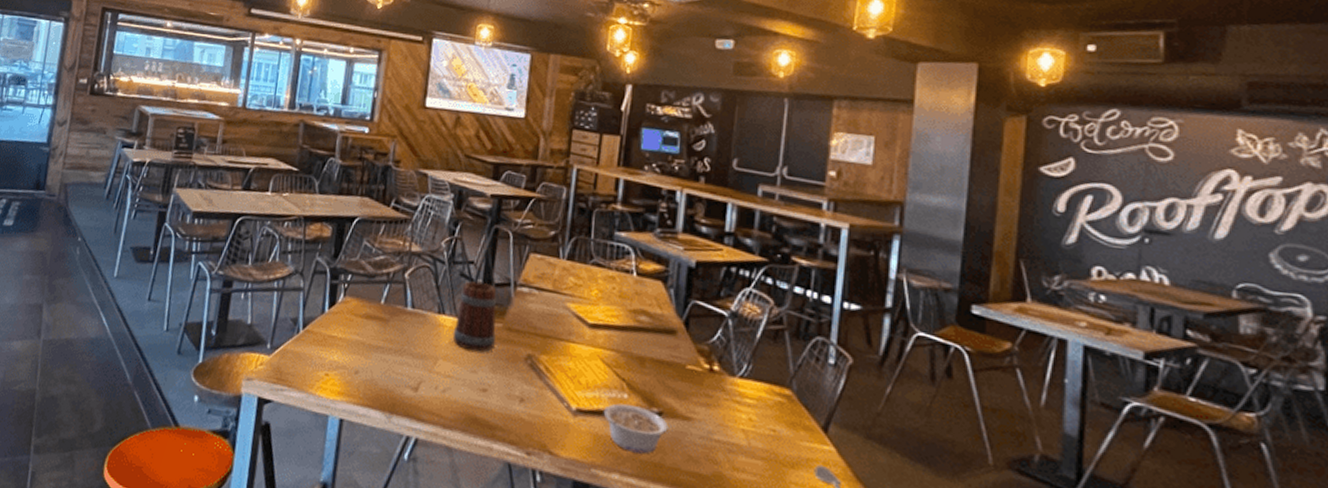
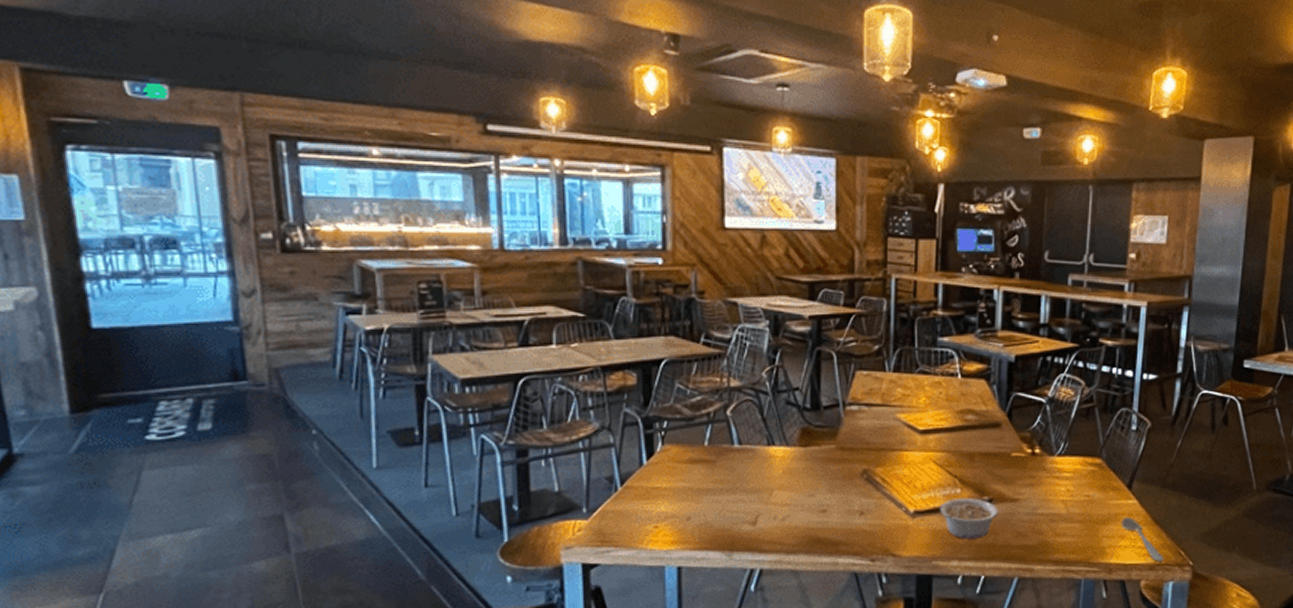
beer mug: present [452,279,497,352] -> none [785,405,831,476]

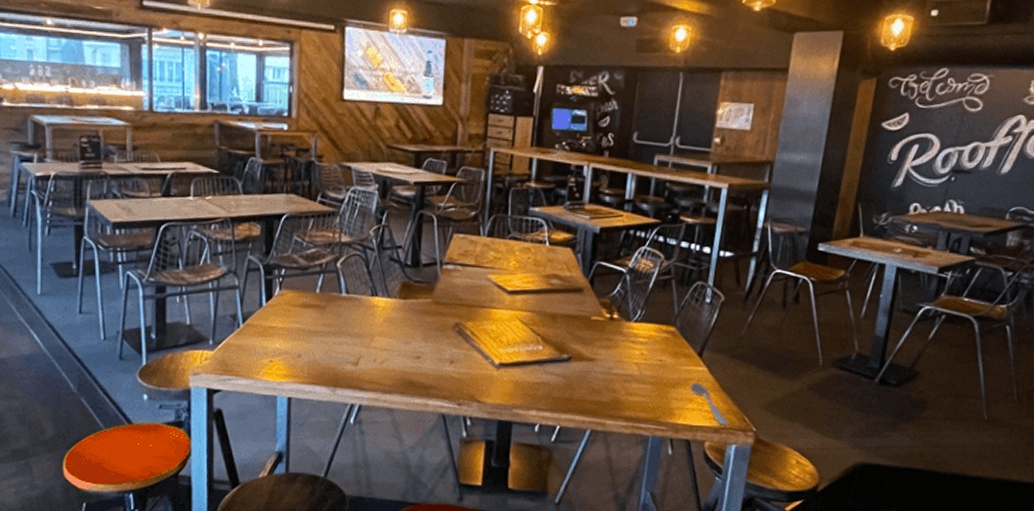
legume: present [939,498,999,539] -> none [522,355,576,392]

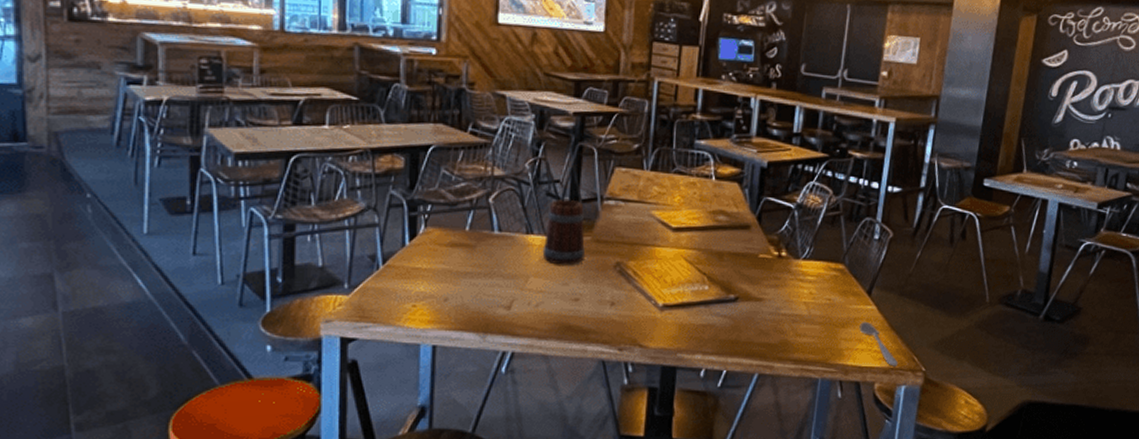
beer mug: none [386,262,426,326] -> present [542,197,586,265]

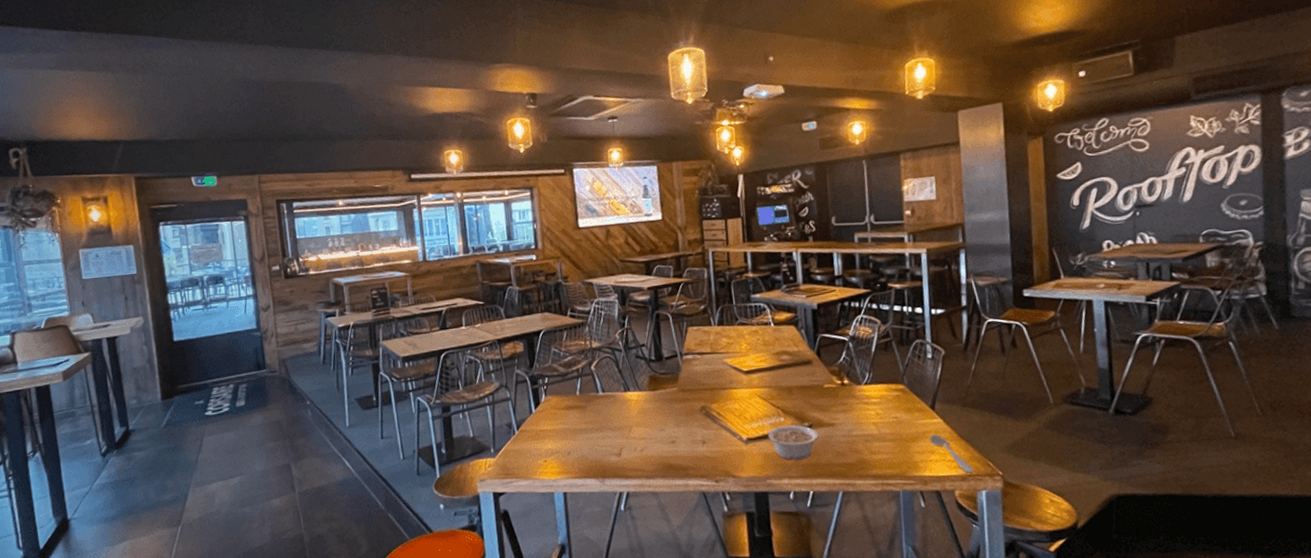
beer mug: present [542,197,586,265] -> none [639,357,675,415]
legume: none [687,295,743,335] -> present [767,425,819,460]

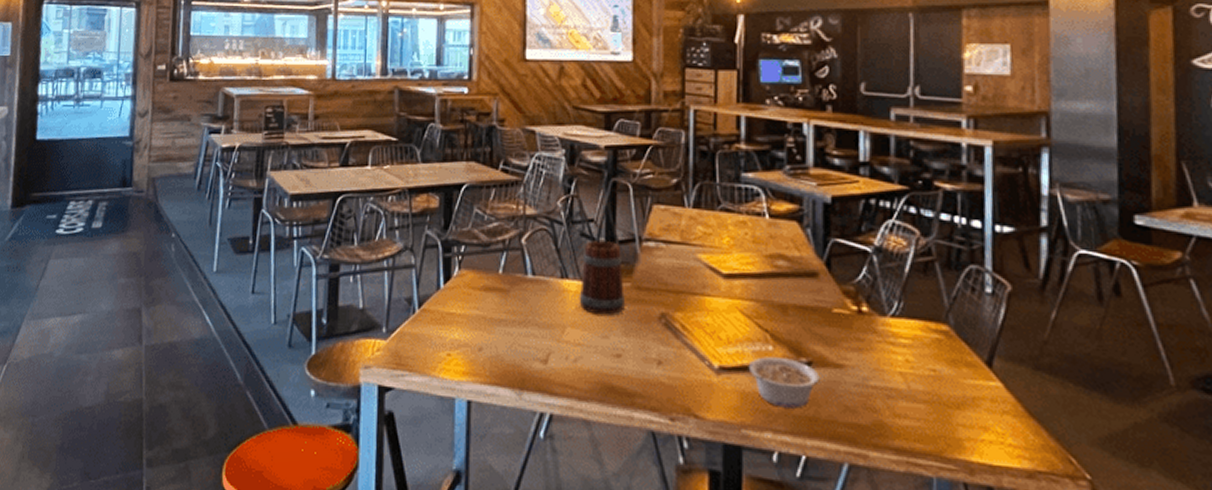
beer mug: none [639,357,675,415] -> present [579,238,626,315]
spoon: present [929,433,974,473] -> none [982,402,1047,469]

